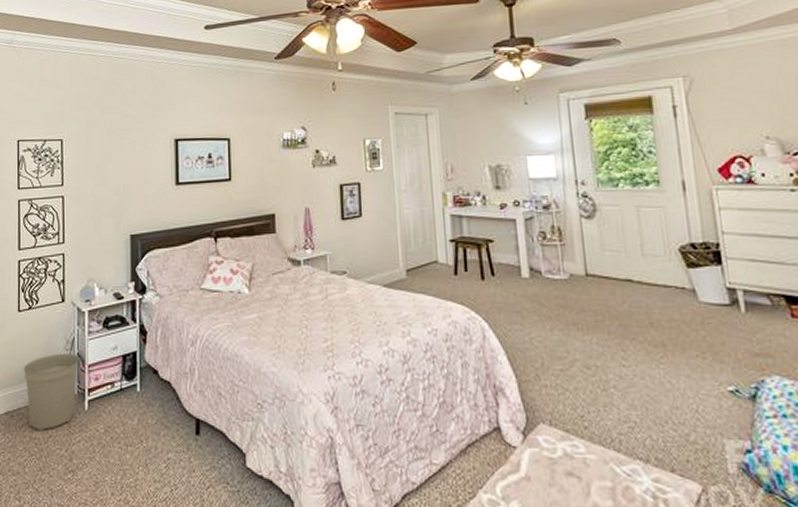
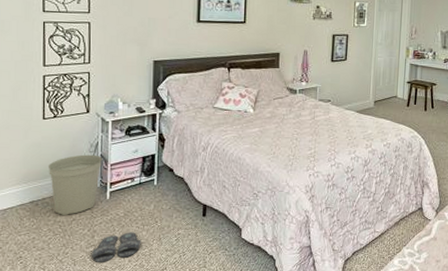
slippers: none [69,454,125,496] -> present [91,232,141,263]

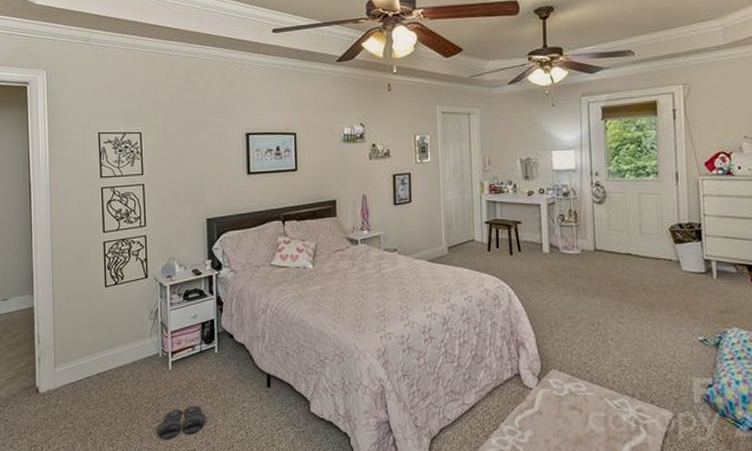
plant pot: present [49,154,102,215] -> none [112,322,162,388]

